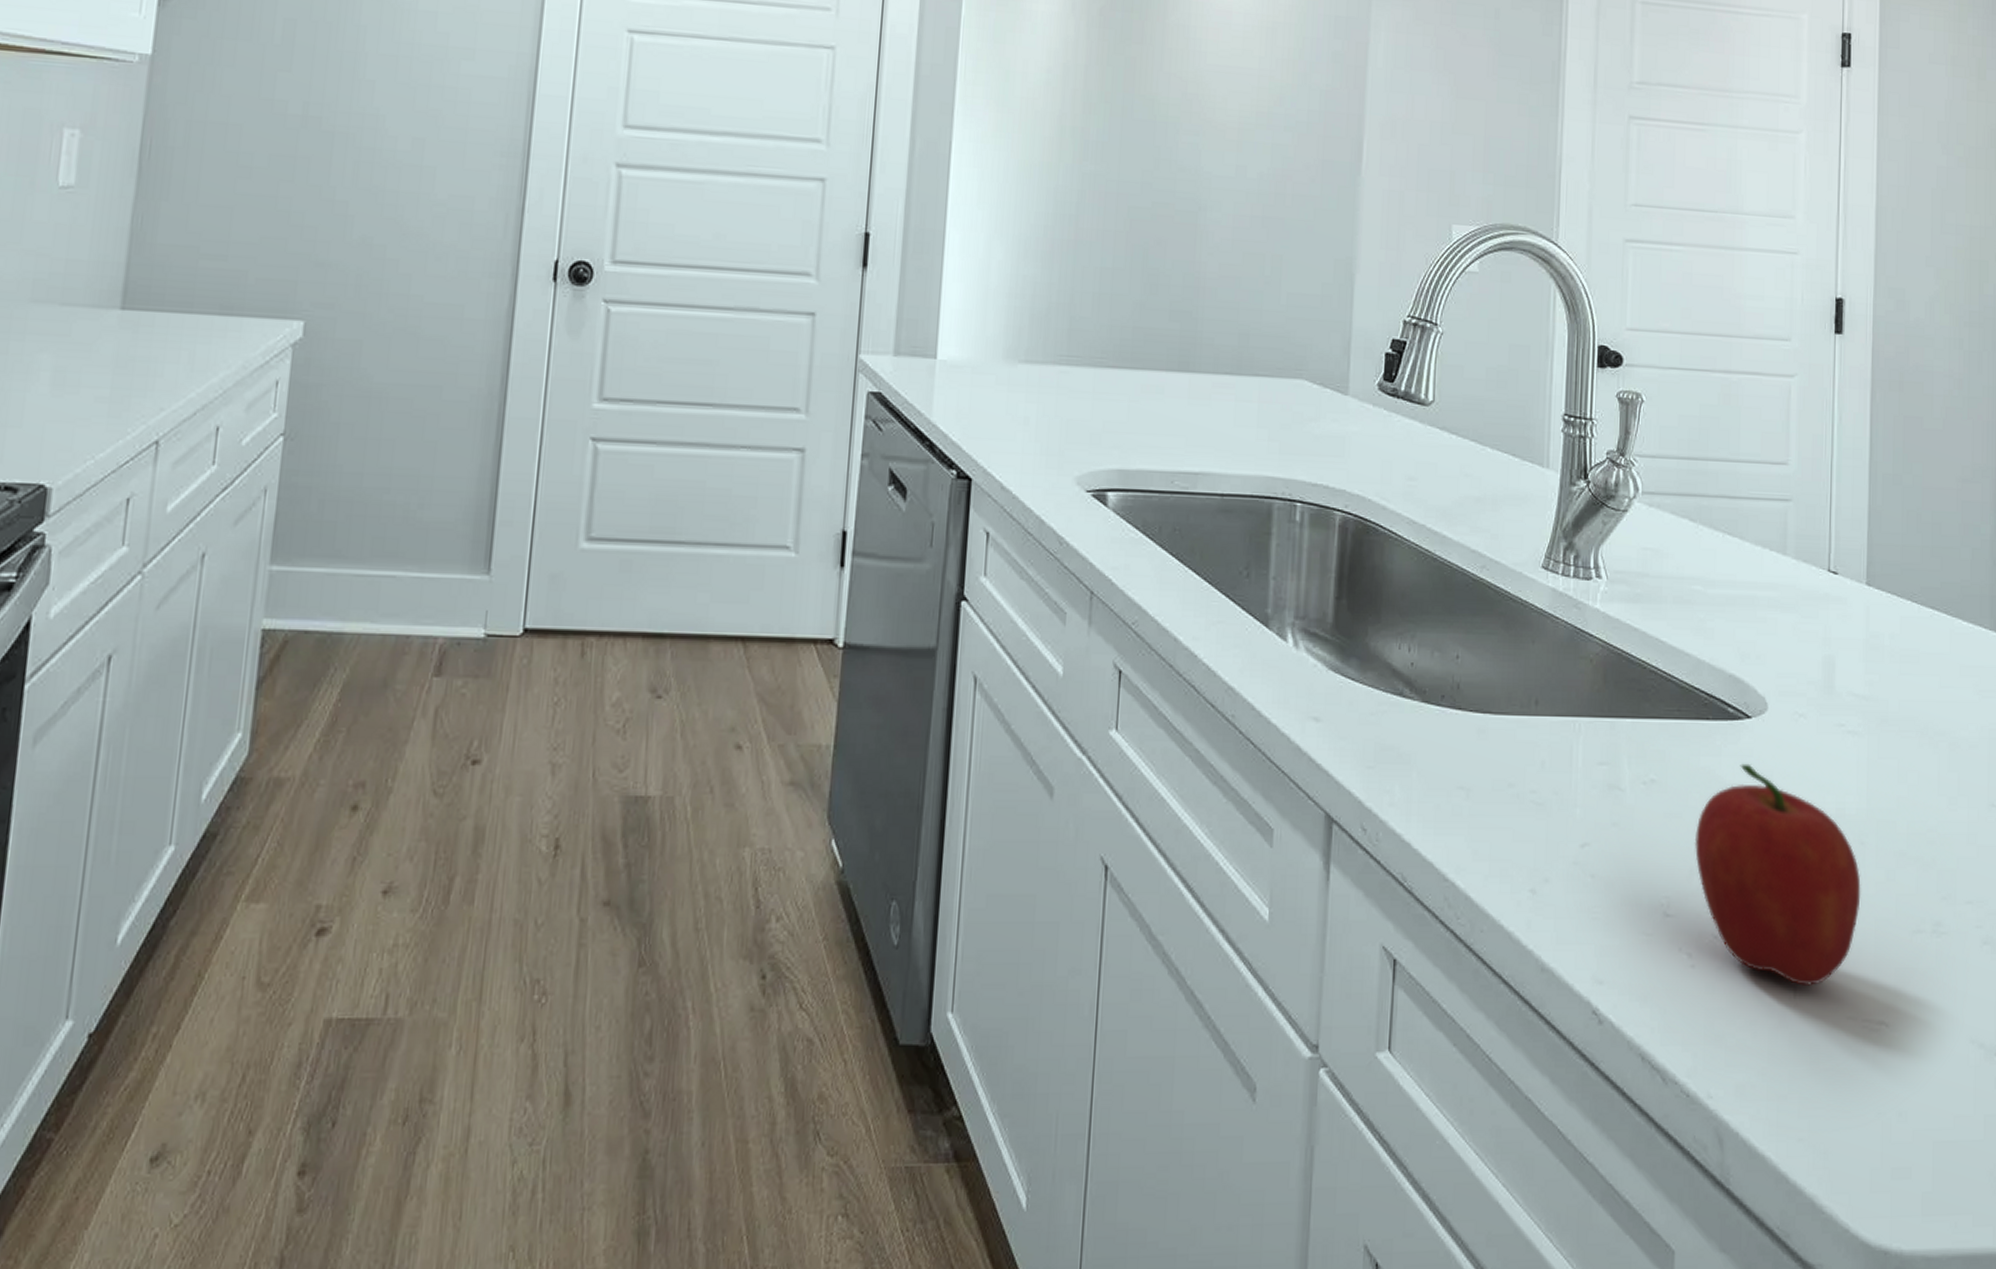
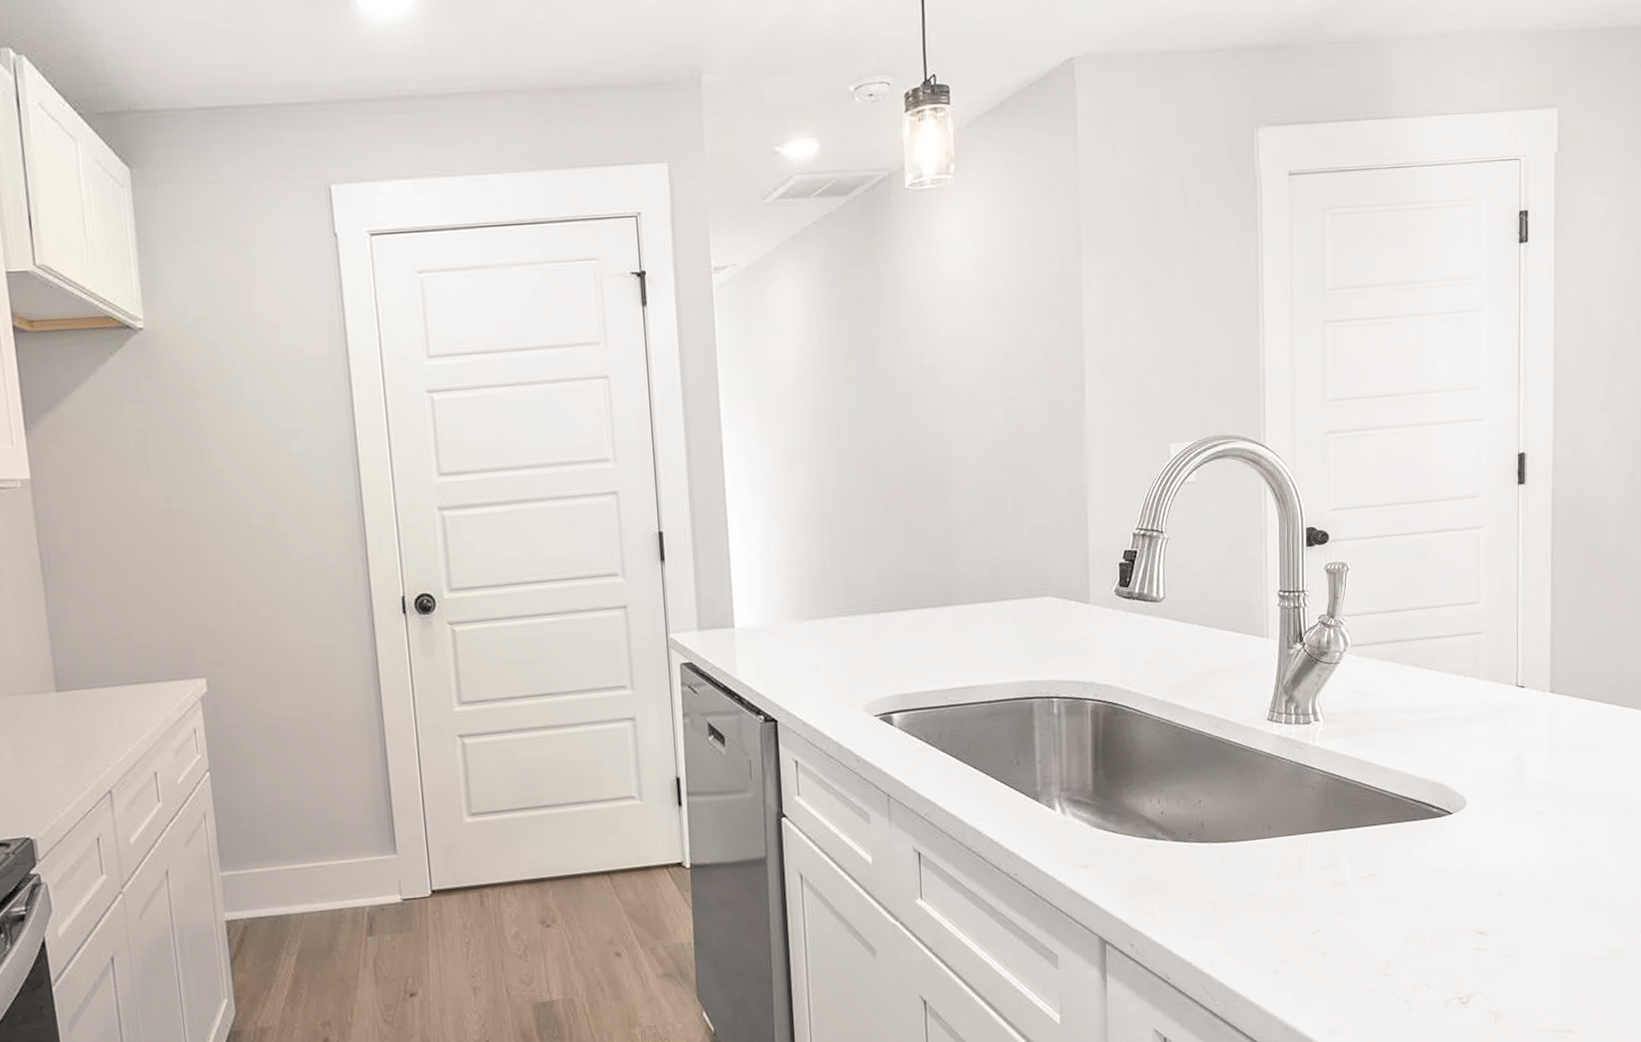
fruit: present [1694,763,1861,986] -> none [1407,850,1549,1012]

